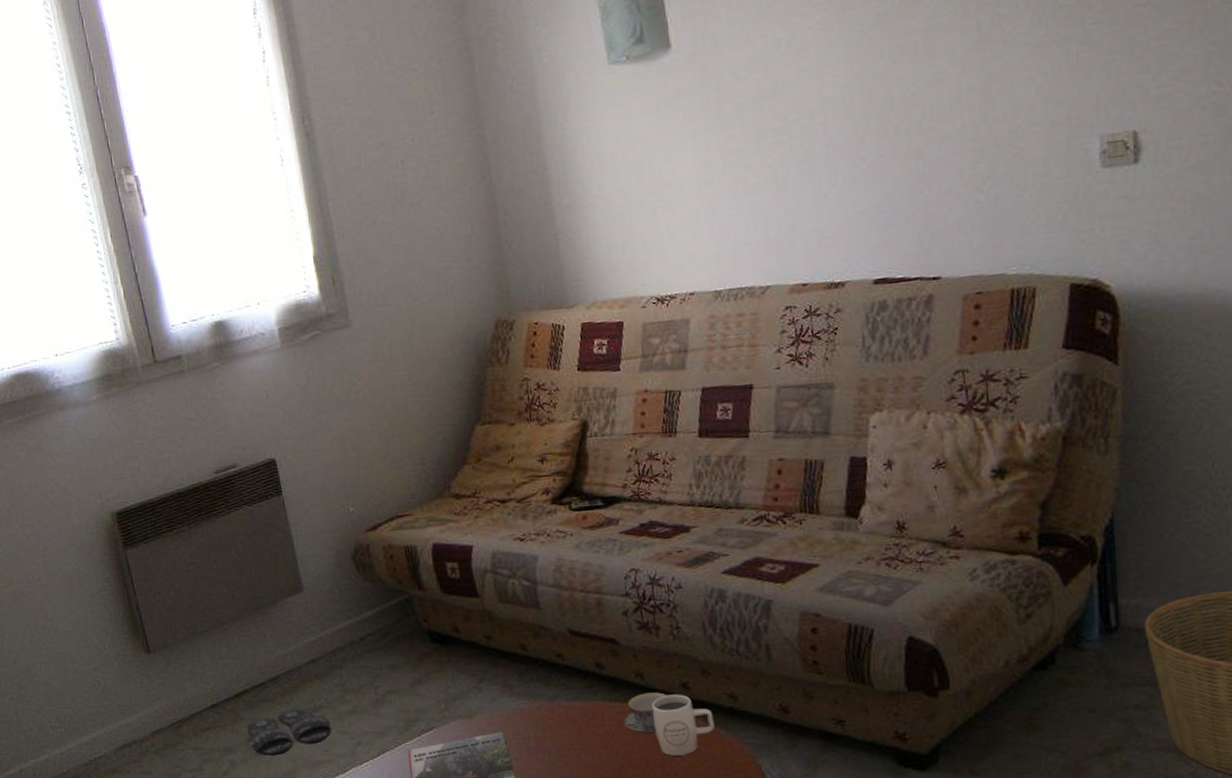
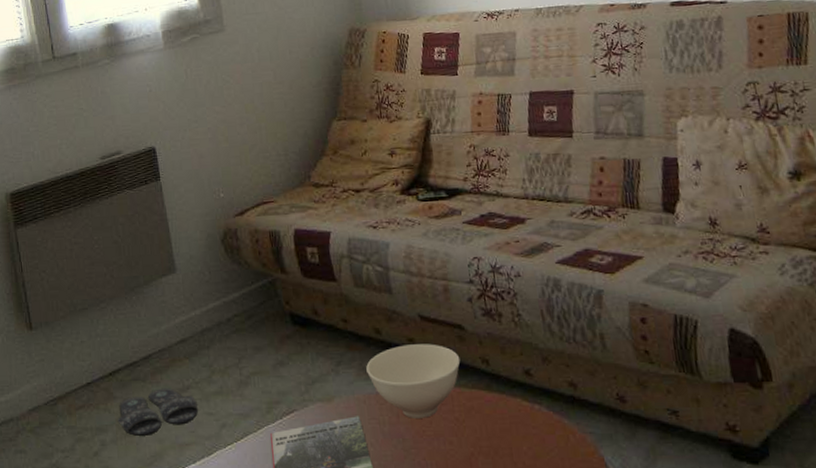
bowl: none [510,659,613,733] -> present [366,344,461,419]
teacup: present [623,692,668,734] -> none [471,379,512,421]
mug: present [651,694,714,756] -> none [497,381,557,444]

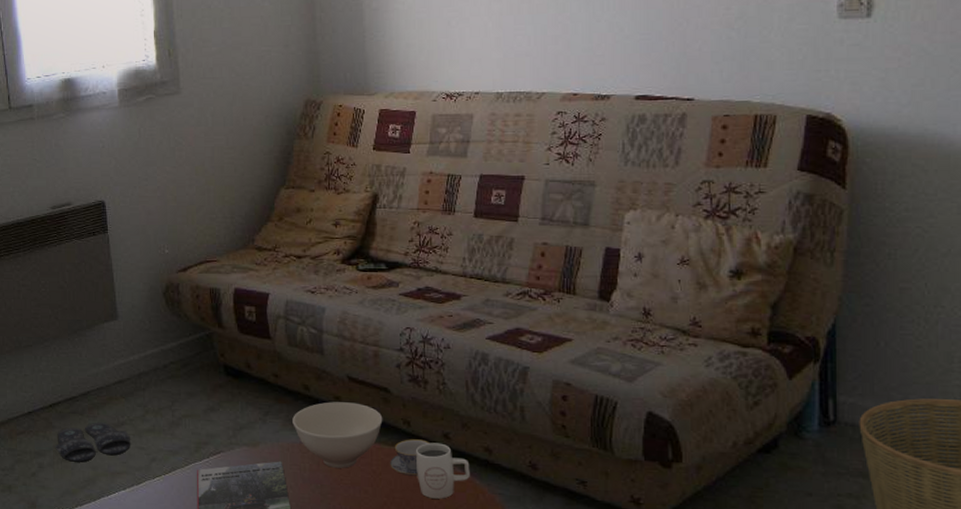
teacup: none [471,379,512,421] -> present [389,439,431,476]
mug: none [497,381,557,444] -> present [415,442,470,499]

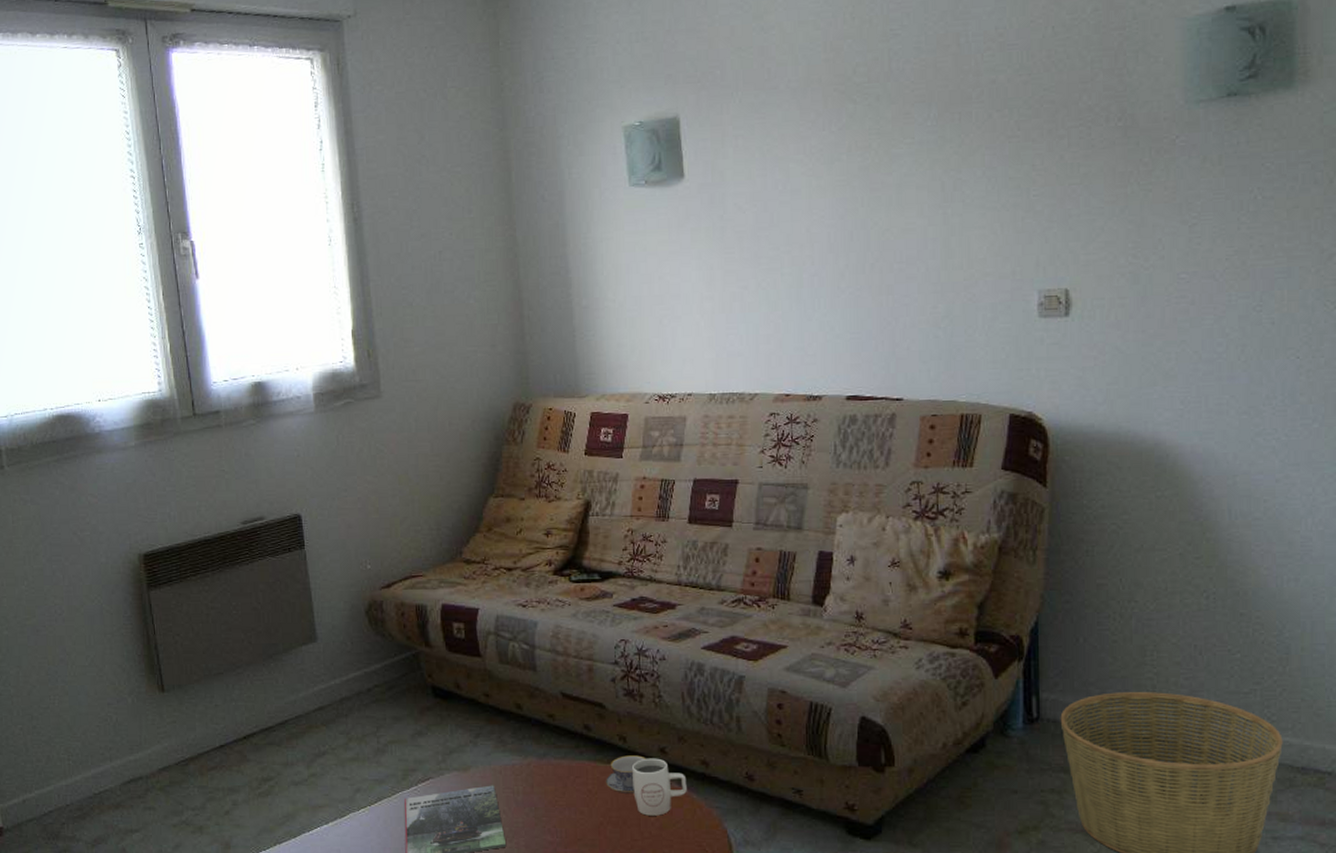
slippers: present [55,422,130,462] -> none [250,753,333,797]
bowl: present [292,402,383,468] -> none [505,720,598,789]

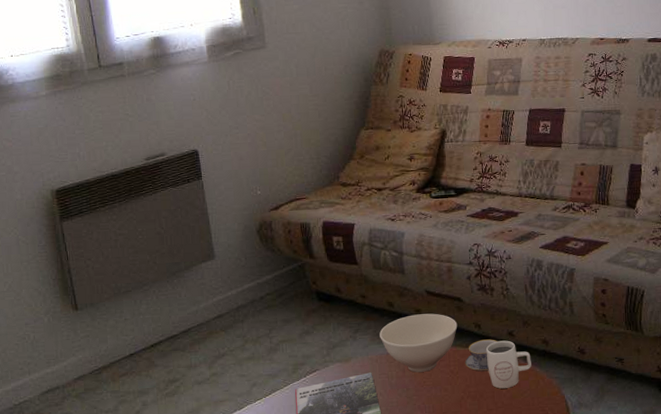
bowl: none [505,720,598,789] -> present [379,313,458,373]

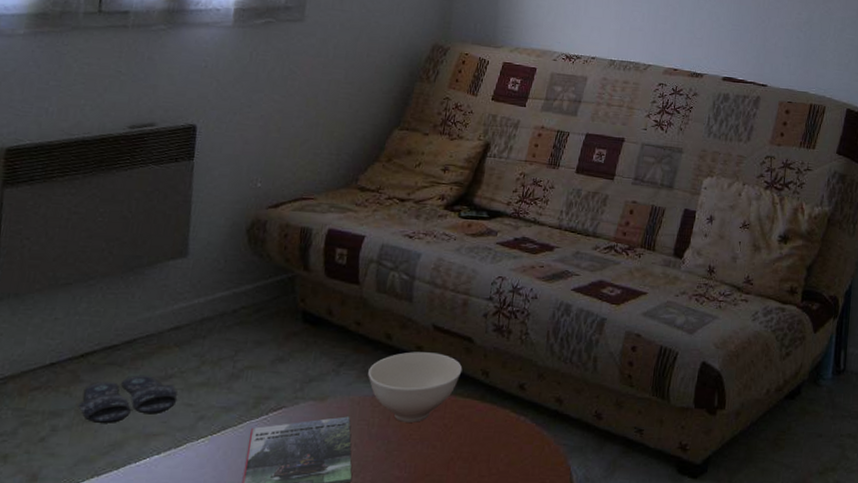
slippers: none [158,355,232,396] -> present [78,374,177,423]
teacup: present [464,339,498,372] -> none [462,390,506,429]
mug: present [485,340,532,389] -> none [487,394,540,452]

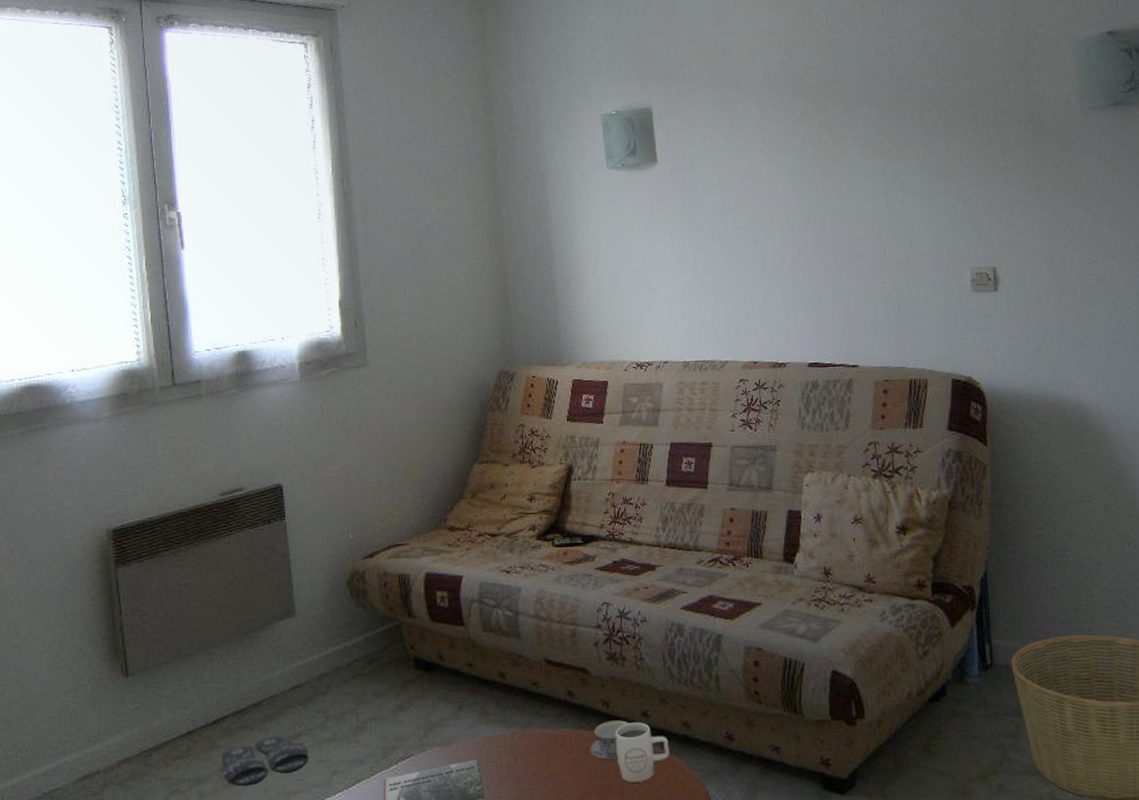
bowl: present [368,351,463,423] -> none [488,687,582,761]
teacup: none [462,390,506,429] -> present [589,720,630,761]
mug: none [487,394,540,452] -> present [614,722,669,783]

